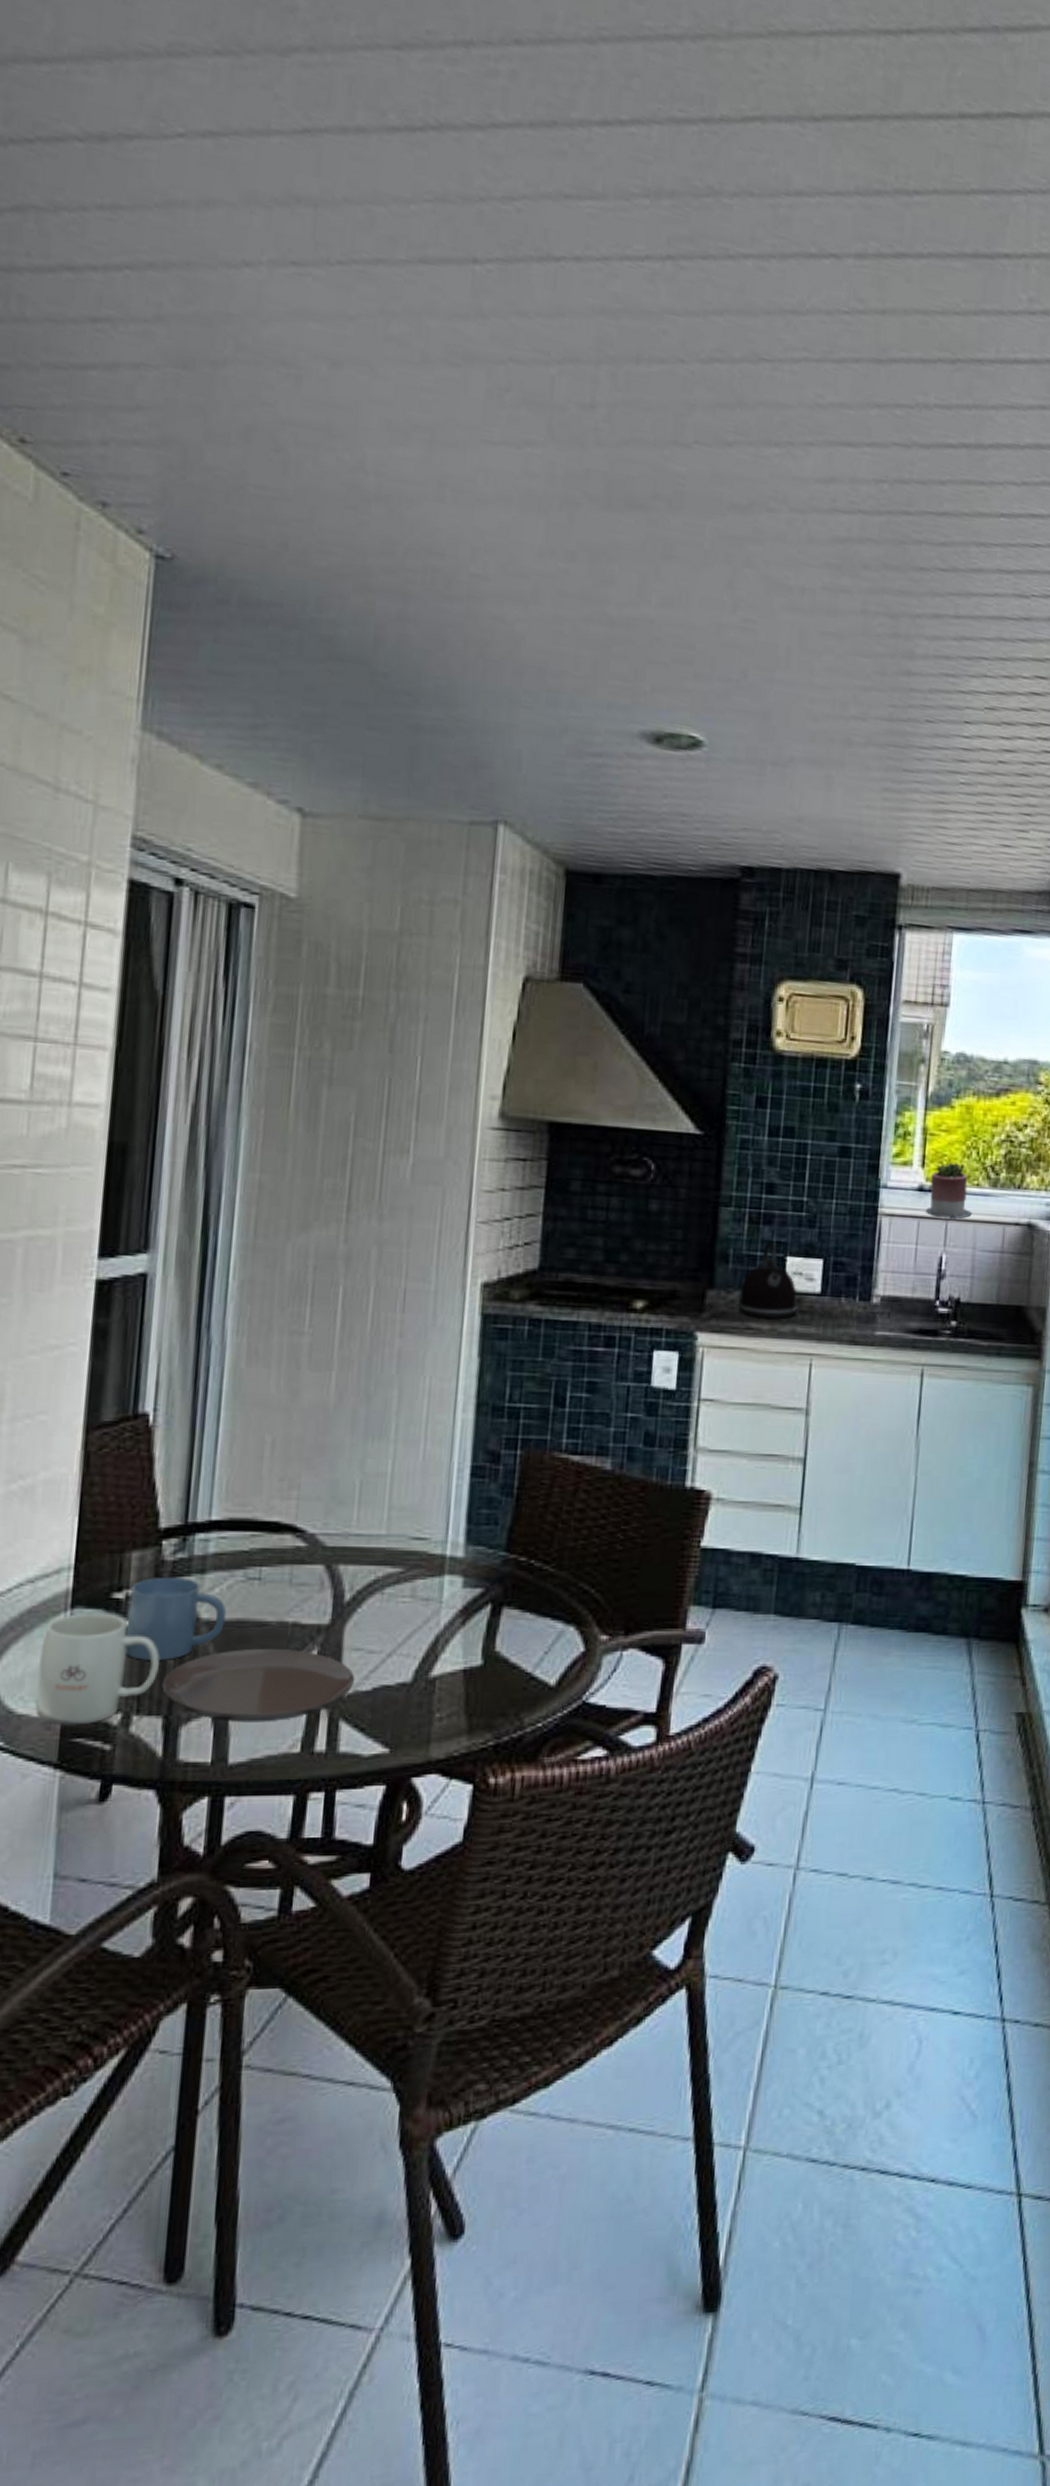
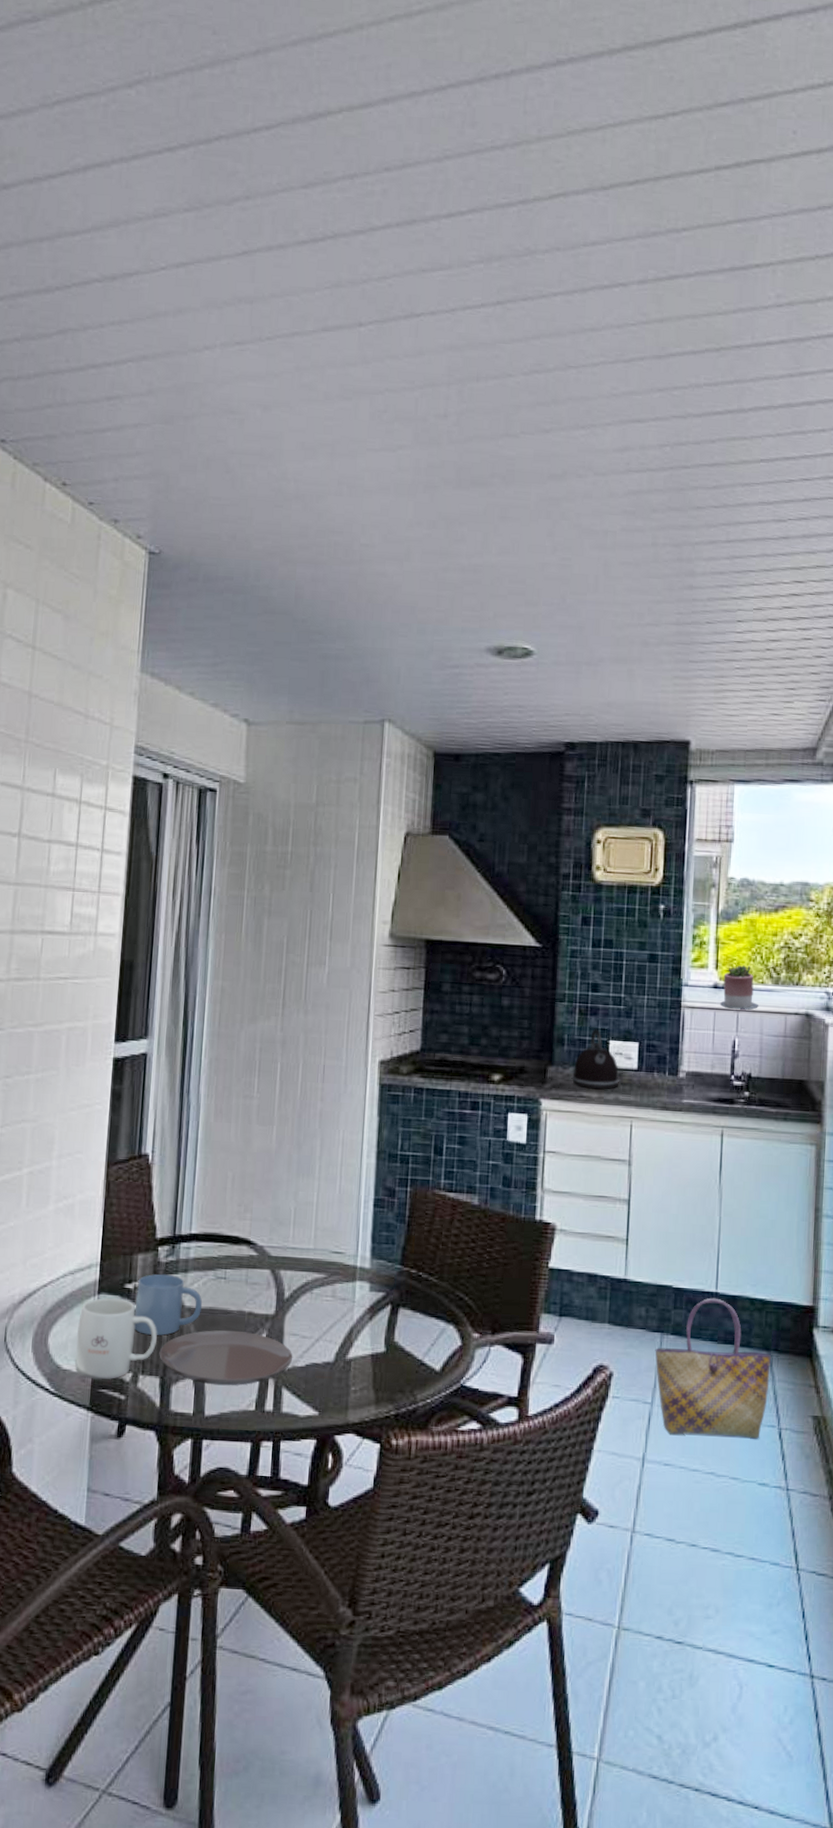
tote bag: none [830,1576,970,1746] -> present [655,1298,771,1439]

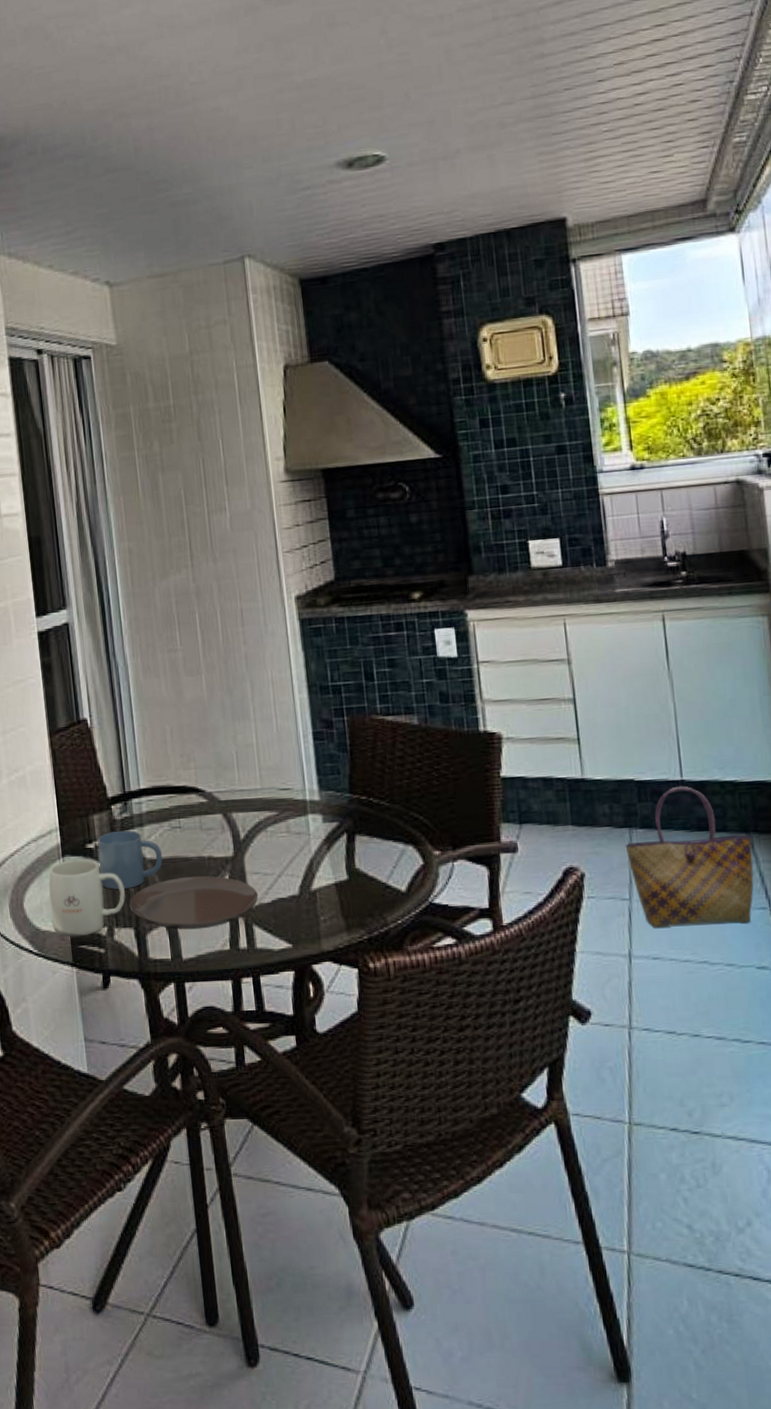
kettle: present [572,1028,619,1090] -> none [495,530,545,593]
succulent planter: present [720,965,758,1010] -> none [640,441,683,488]

